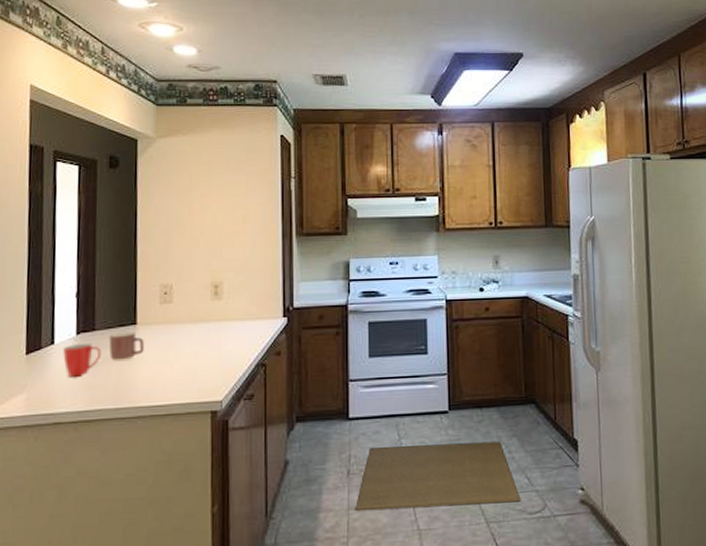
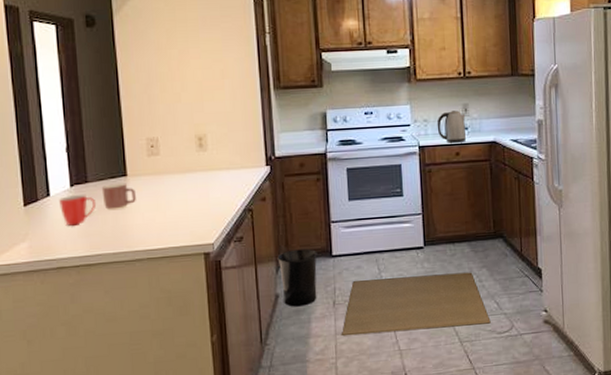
waste bin: none [289,409,333,476] -> present [277,248,317,307]
kettle: none [465,262,497,297] -> present [436,110,467,143]

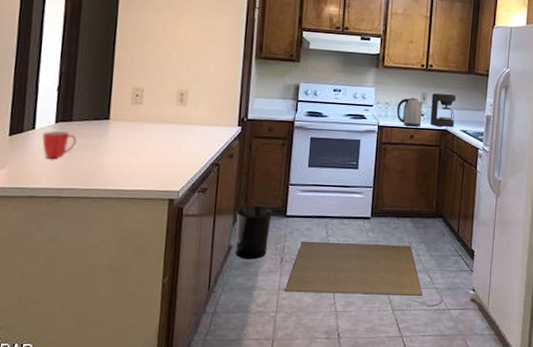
mug: present [101,183,136,211] -> none [83,125,115,150]
coffee maker: none [474,101,503,140] -> present [430,93,457,128]

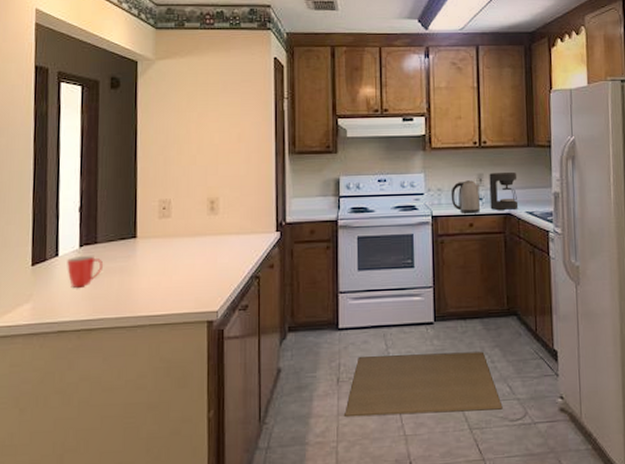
waste bin: present [235,206,273,260] -> none [282,320,323,383]

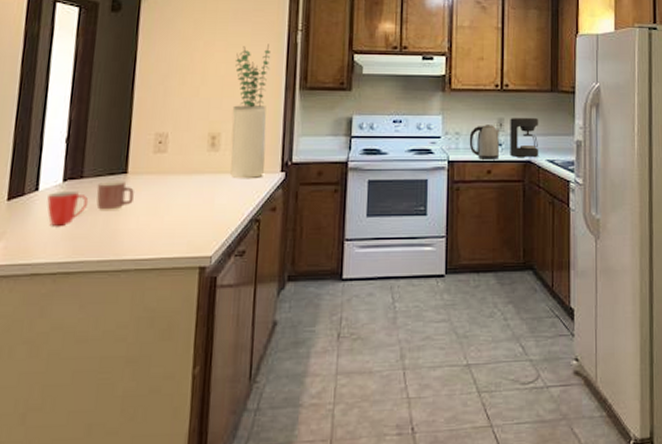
mug: none [110,245,144,273] -> present [96,181,134,212]
vase: none [228,112,261,240] -> present [230,44,270,179]
doormat: present [345,351,503,416] -> none [344,308,514,376]

